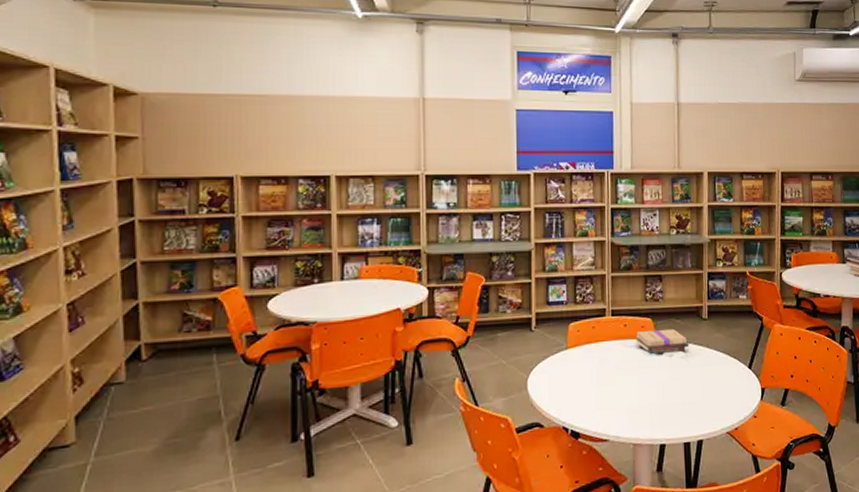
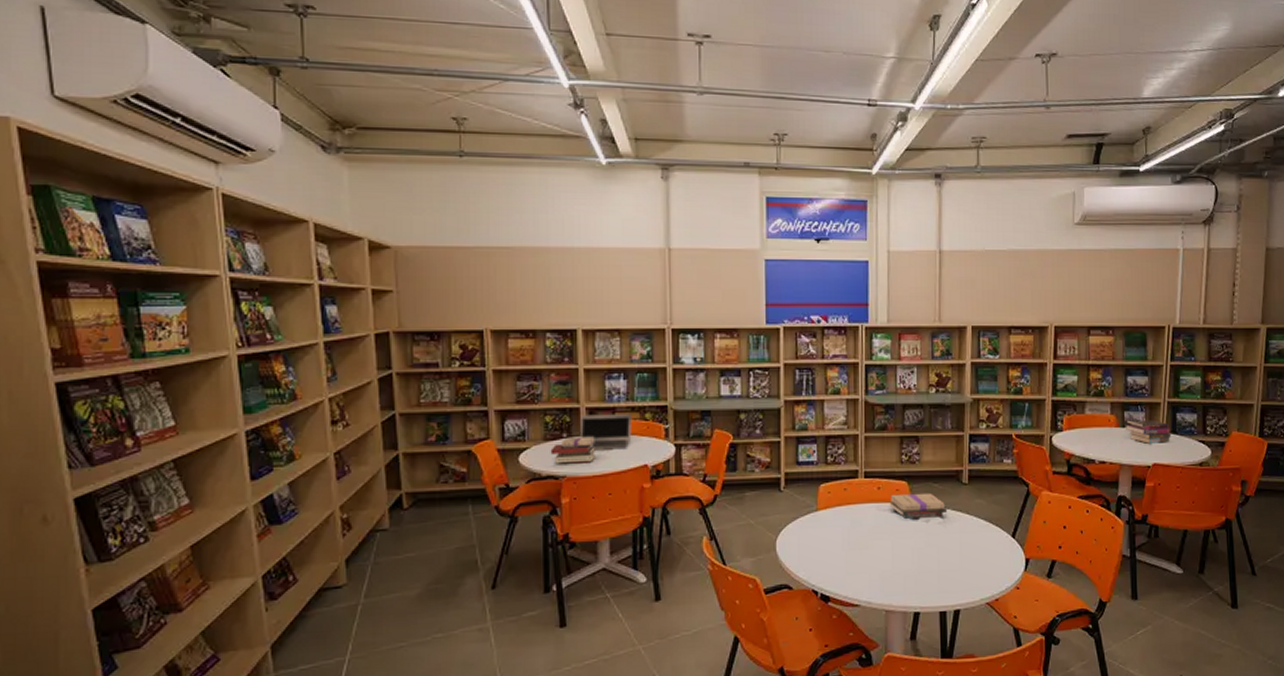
books: none [301,281,347,310] -> present [550,436,595,464]
laptop: none [331,258,385,295] -> present [579,414,632,450]

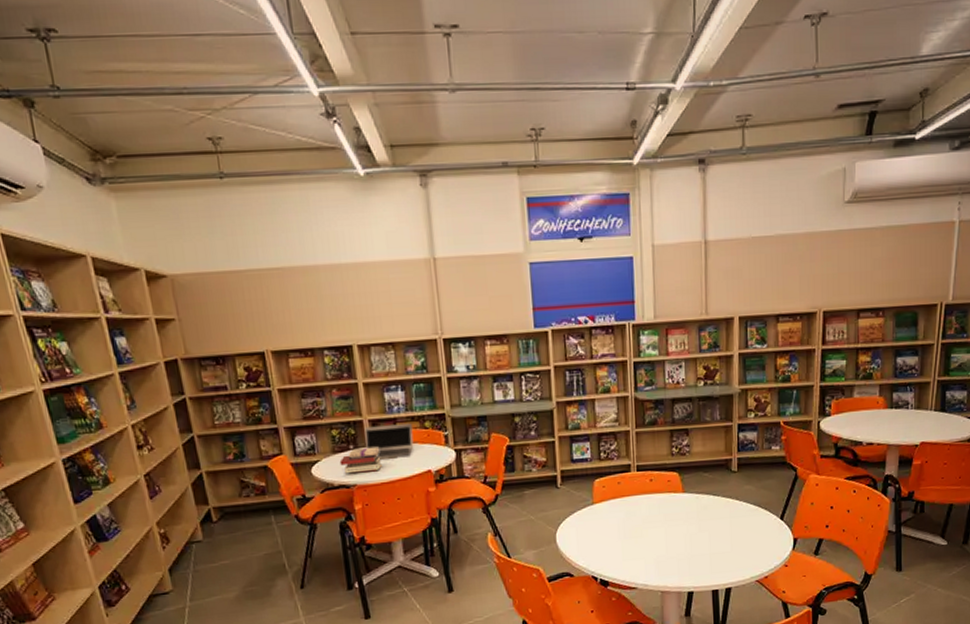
books: present [889,492,948,520] -> none [661,482,718,509]
books: present [1126,419,1172,444] -> none [894,399,940,423]

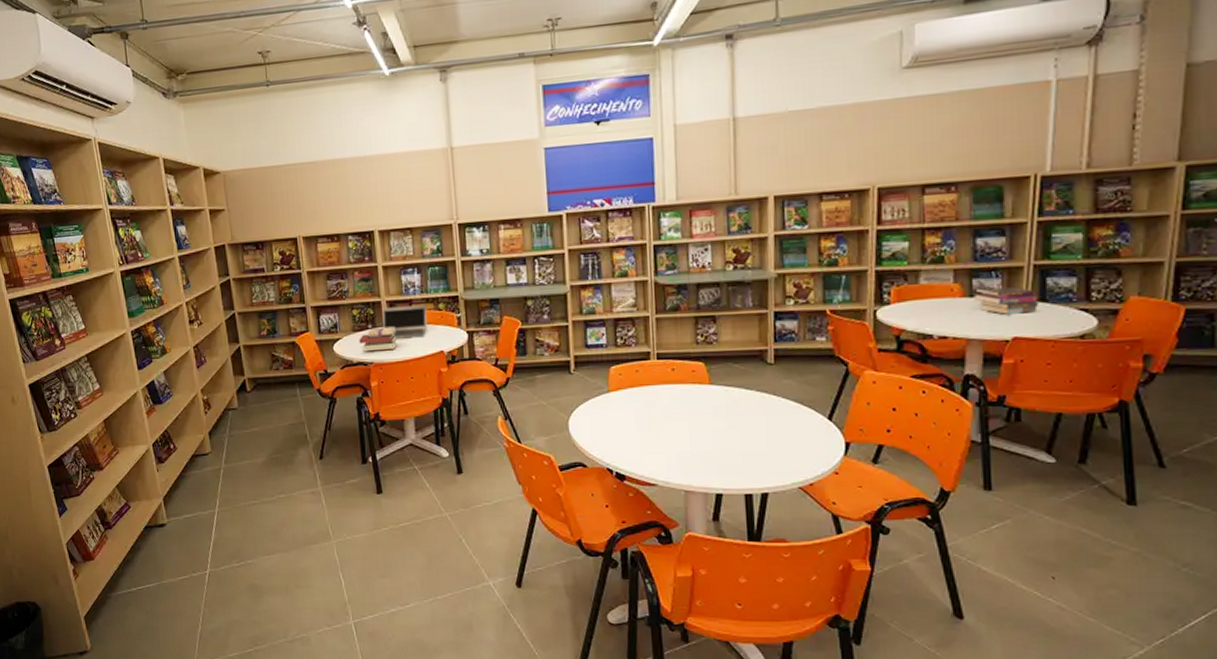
books: none [894,399,940,423] -> present [975,286,1039,315]

